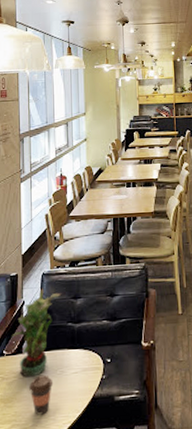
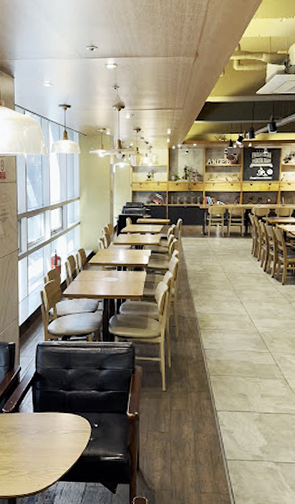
potted plant: present [11,288,62,377] -> none [9,357,55,433]
coffee cup: present [29,375,54,415] -> none [25,432,46,466]

